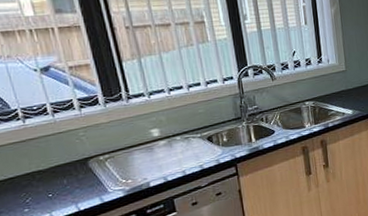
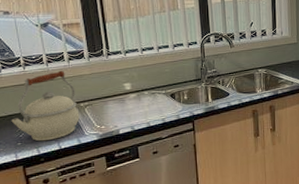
kettle: none [13,120,100,205] -> present [11,70,80,142]

